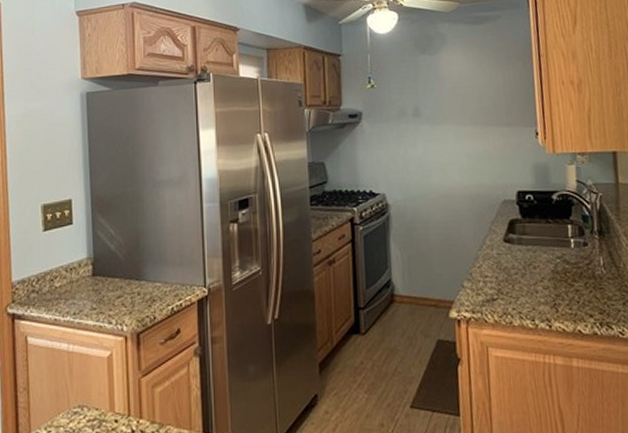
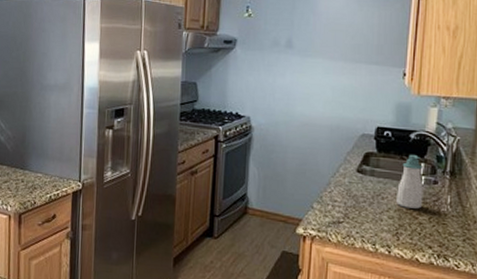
soap bottle: none [548,216,576,275] -> present [396,154,423,209]

